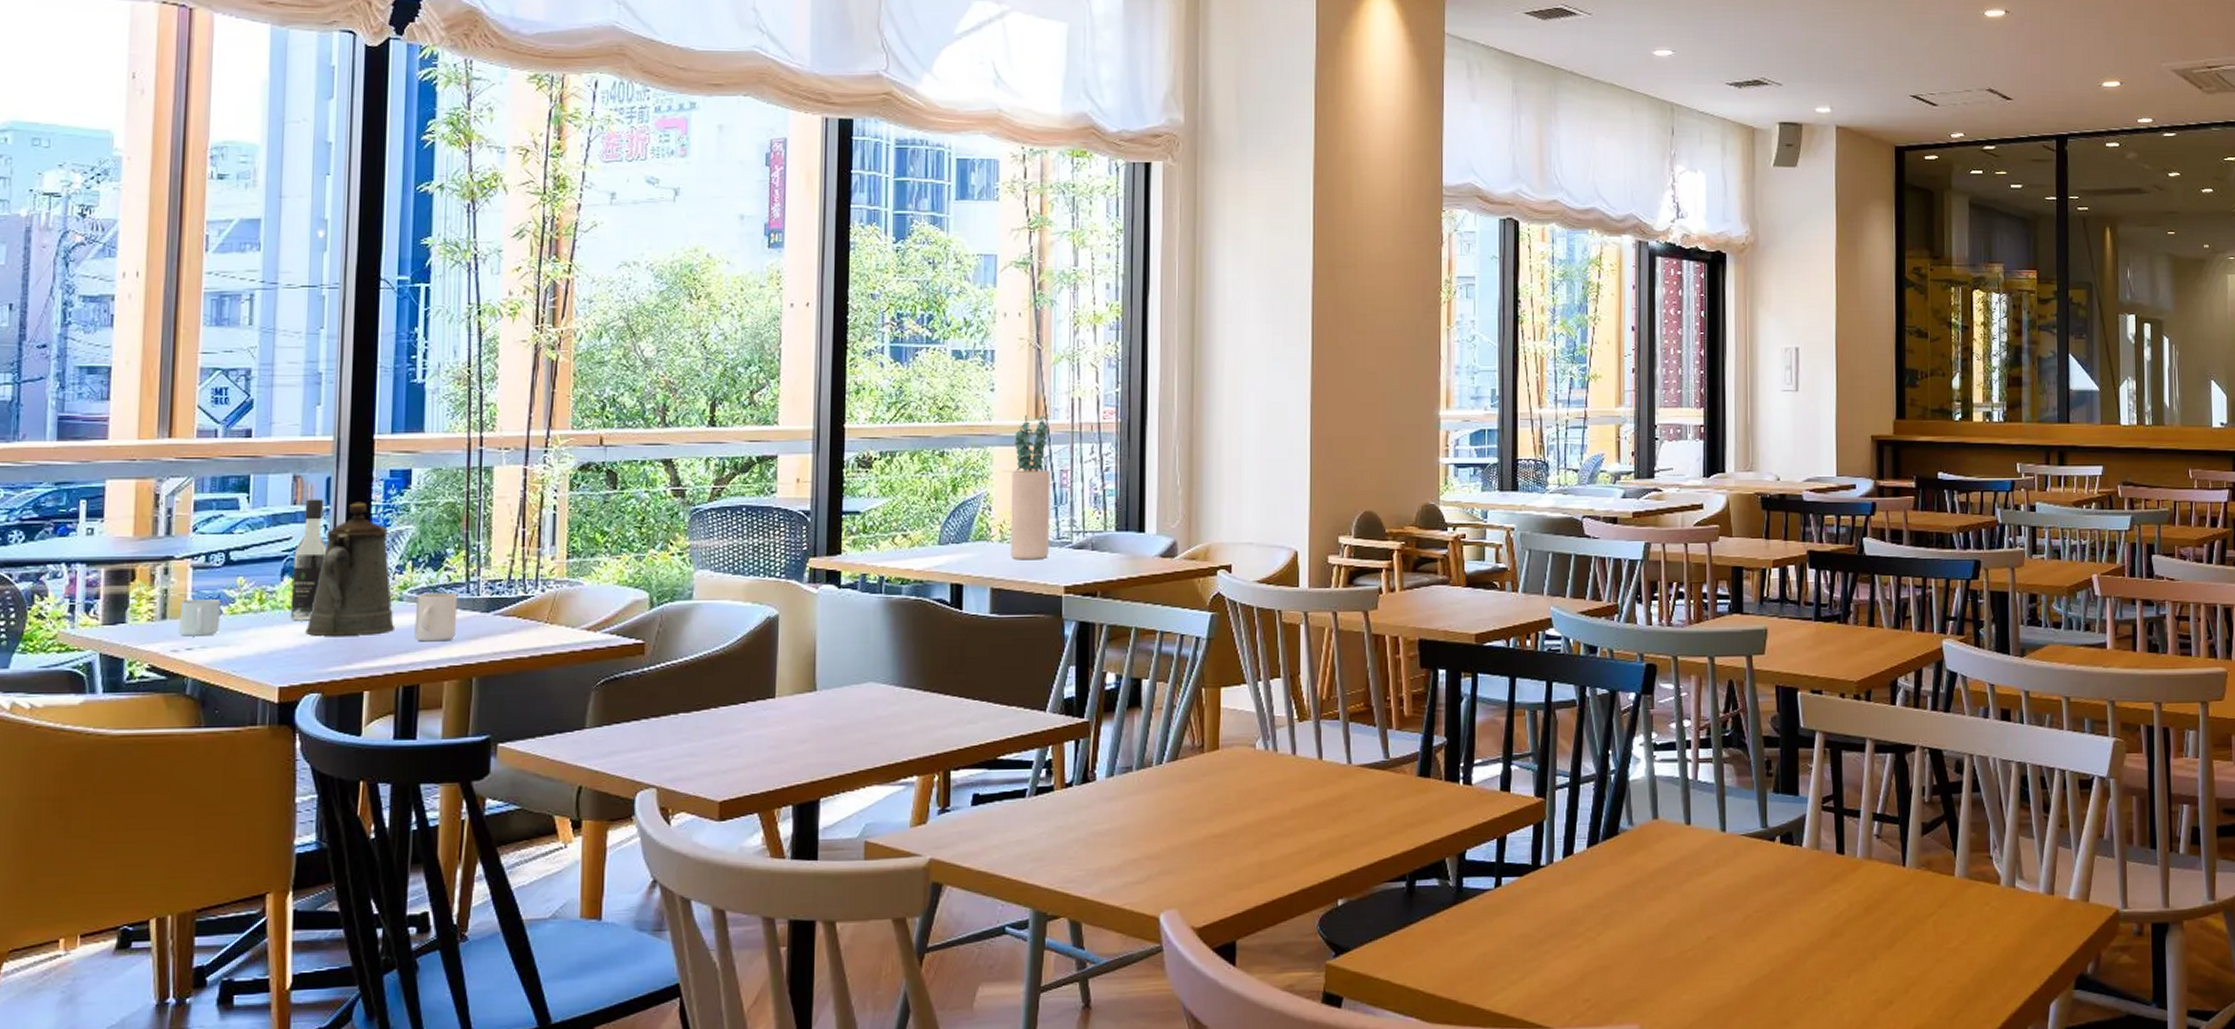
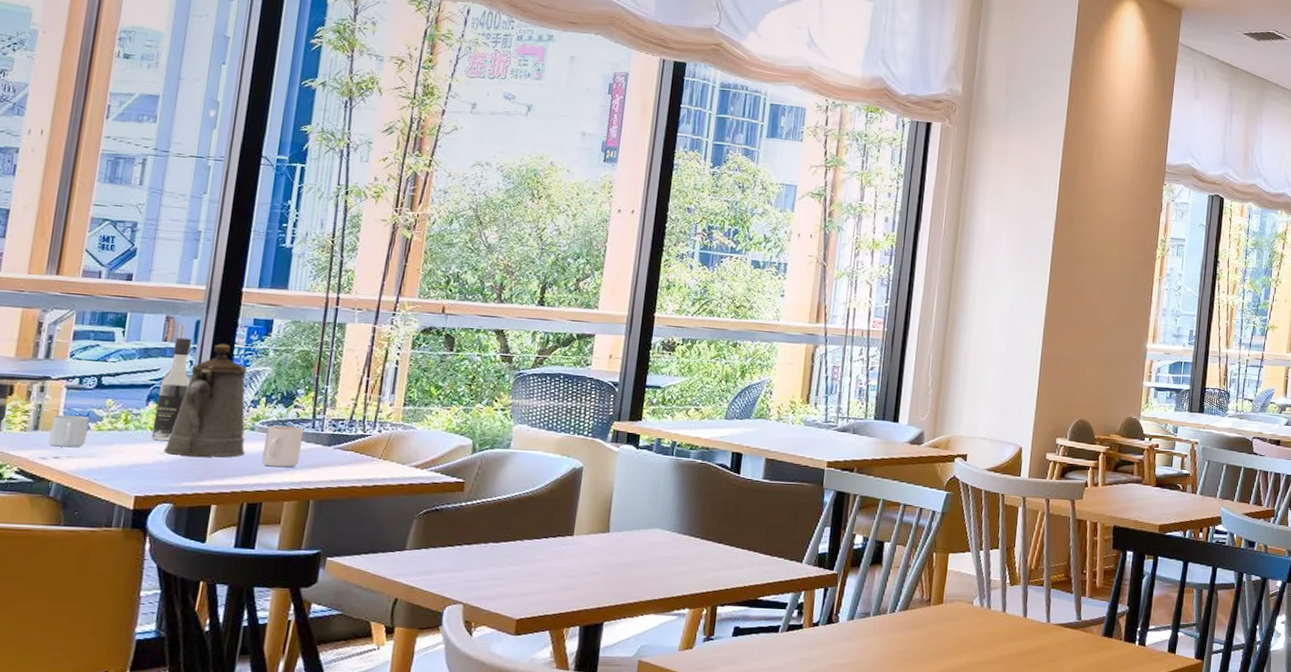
vase: present [1010,408,1050,560] -> none [785,314,827,438]

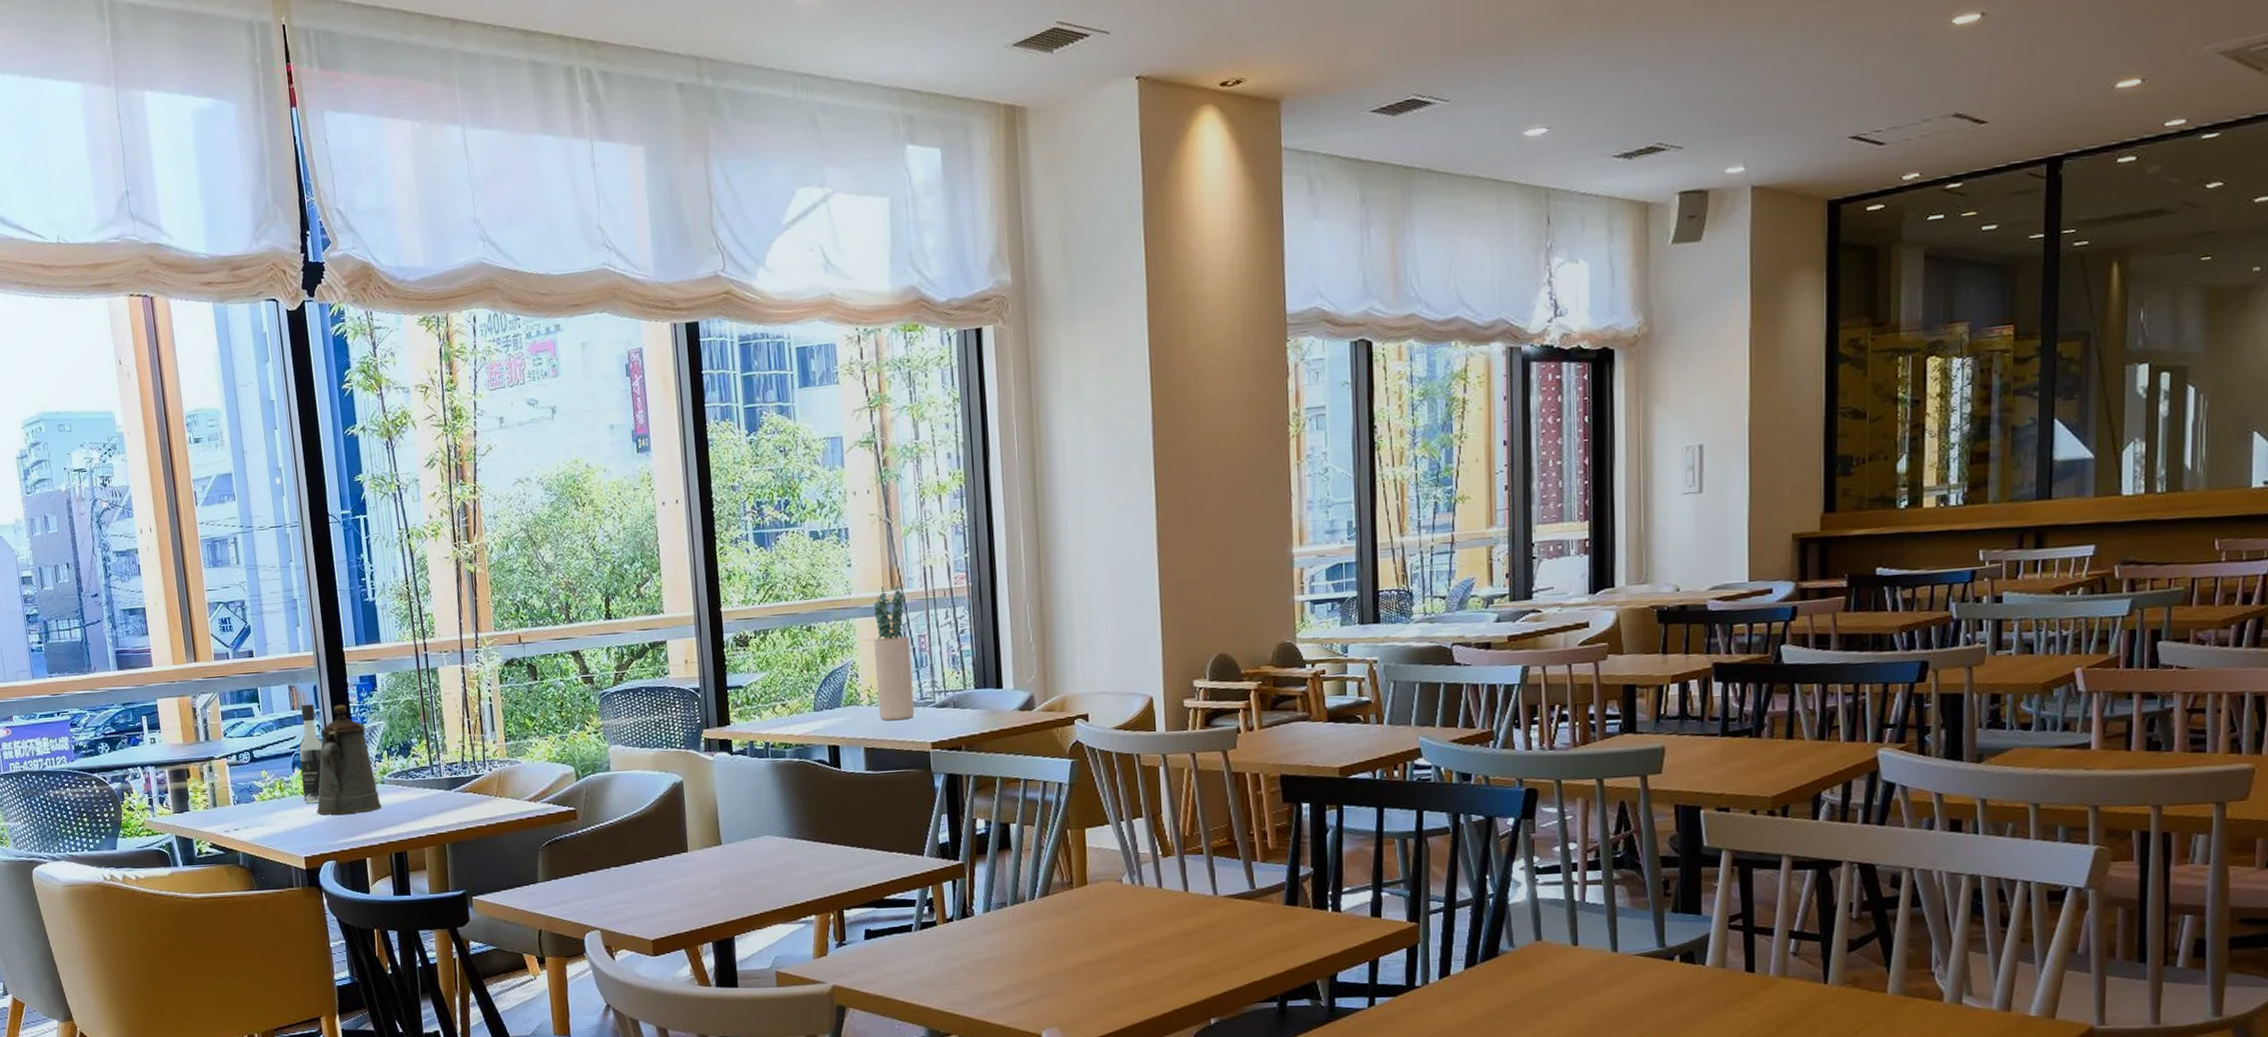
cup: present [48,415,90,448] -> none [225,789,255,820]
cup: present [261,425,304,468] -> none [395,775,428,817]
vase: none [785,314,827,438] -> present [873,579,915,721]

